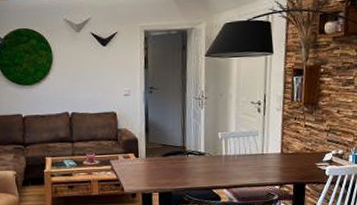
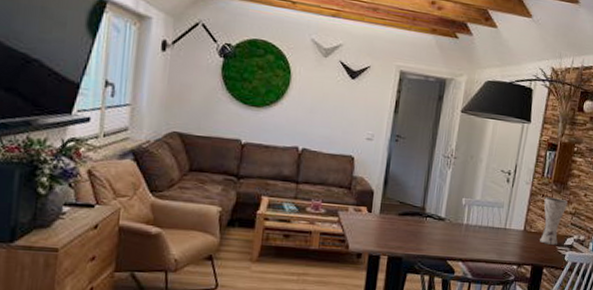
vase: none [297,118,321,163] -> present [540,197,568,245]

